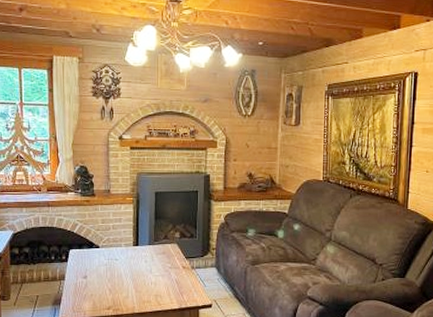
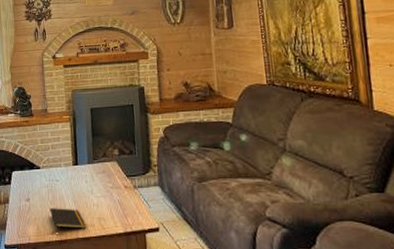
notepad: none [107,285,143,308] -> present [50,208,86,233]

